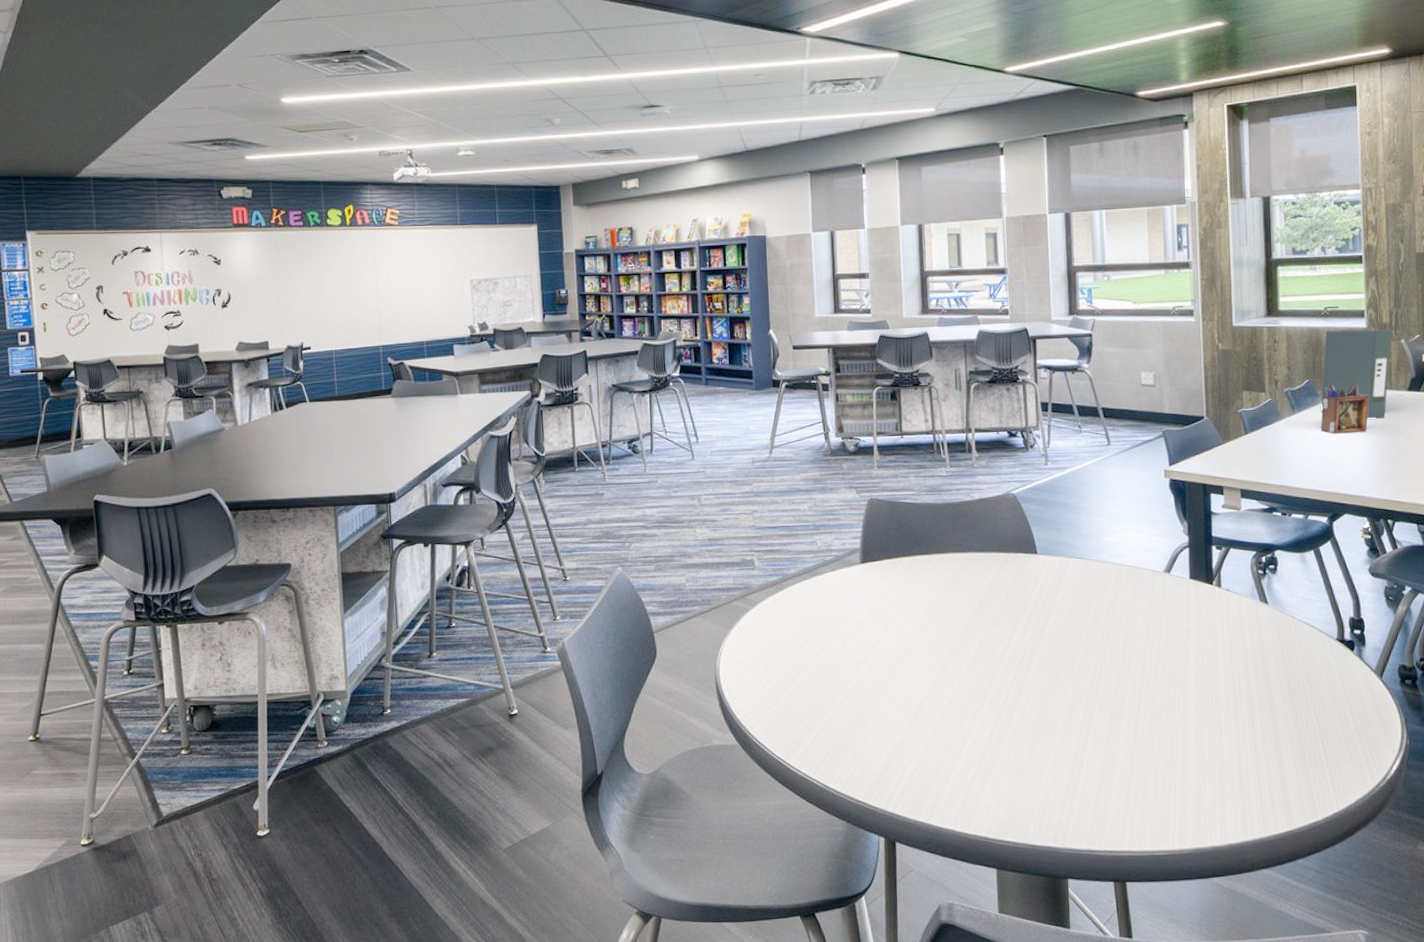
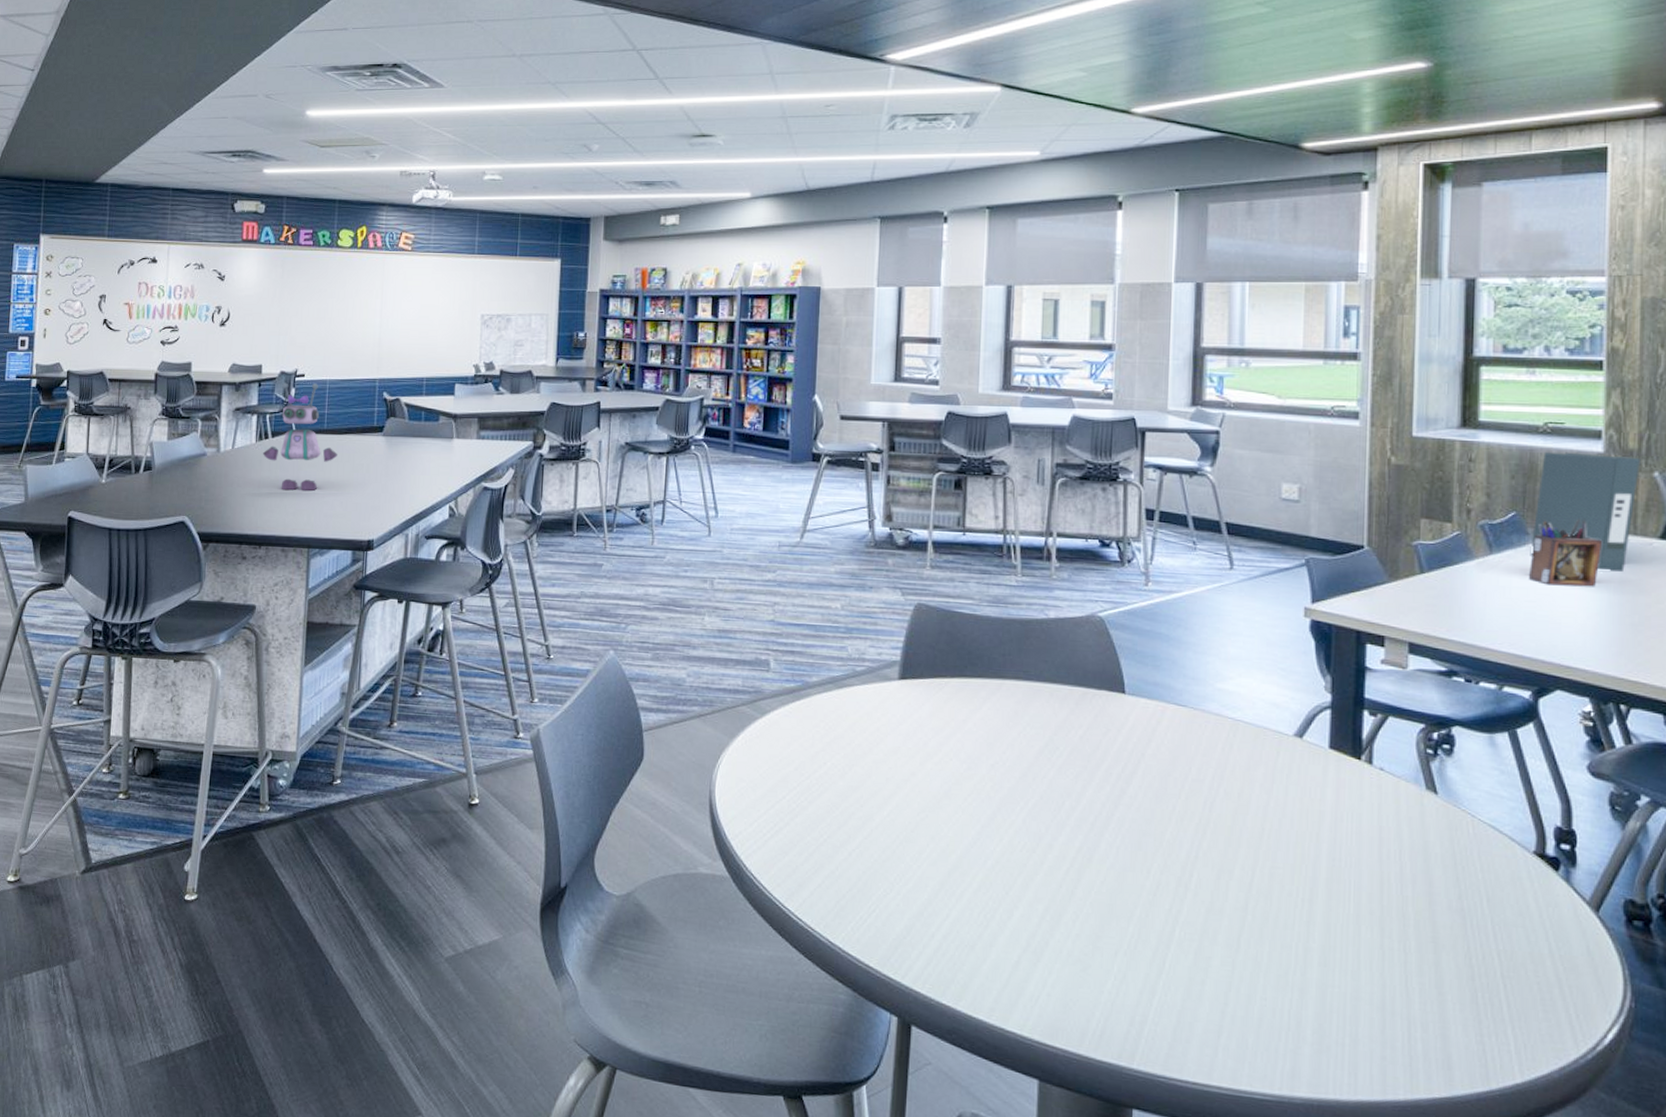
robot toy: none [279,354,351,456] -> present [262,382,337,492]

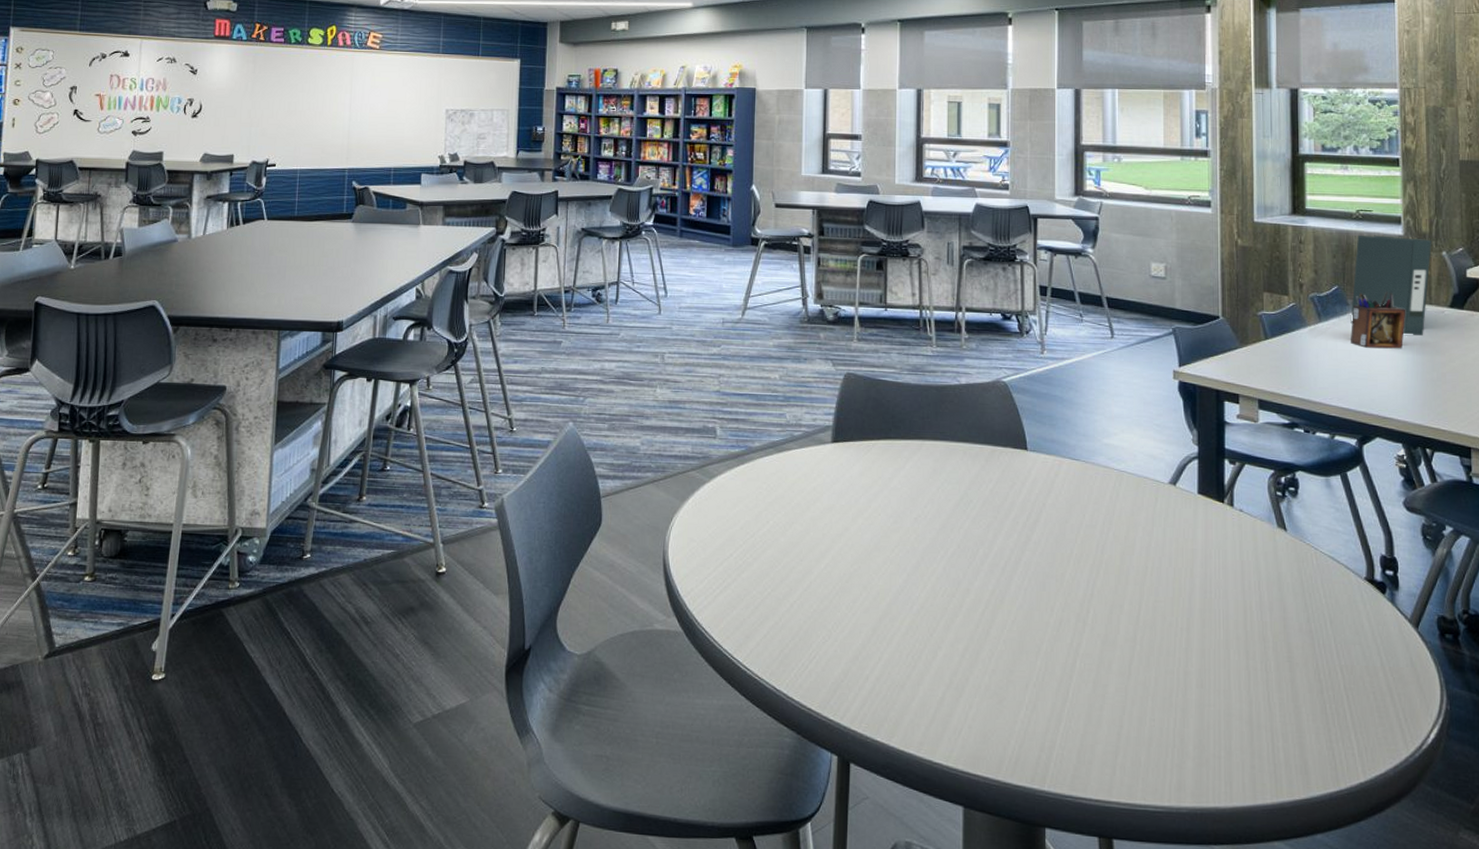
robot toy: present [262,382,337,492] -> none [233,172,308,276]

